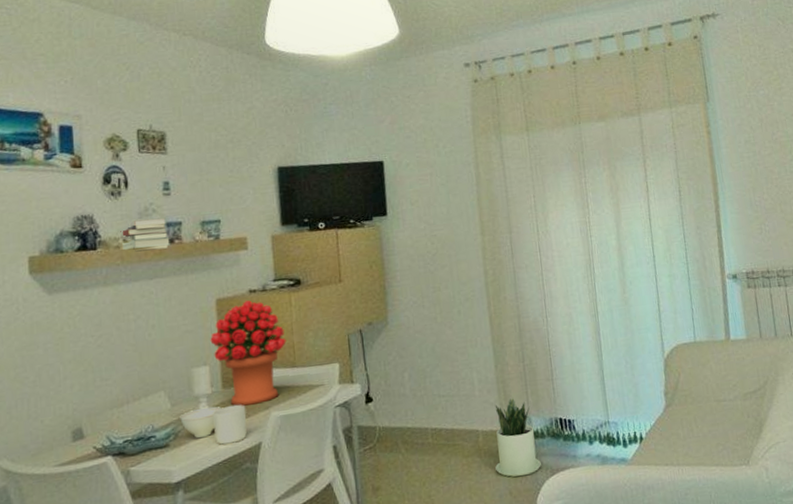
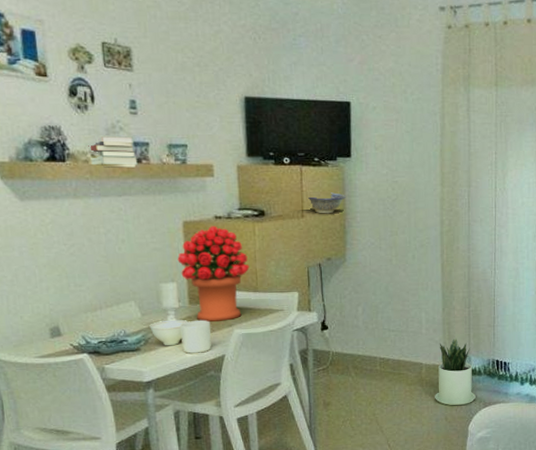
decorative bowl: none [343,253,385,277] -> present [306,192,347,214]

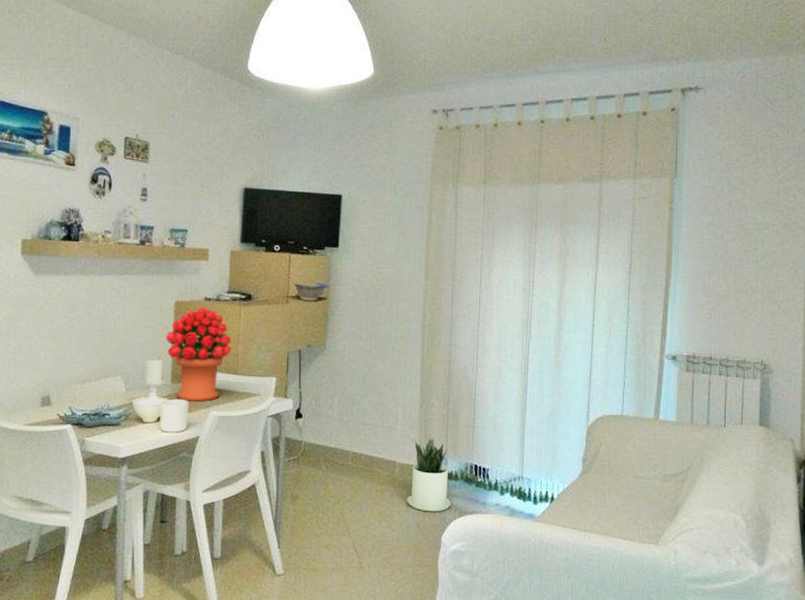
books: present [88,135,138,169] -> none [100,219,142,250]

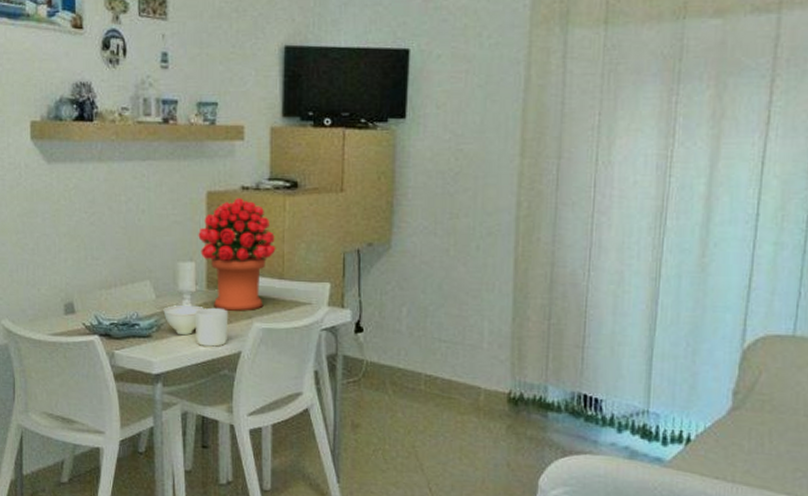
decorative bowl: present [292,280,331,301] -> none [347,162,397,188]
planter: present [407,437,451,512] -> none [495,358,551,450]

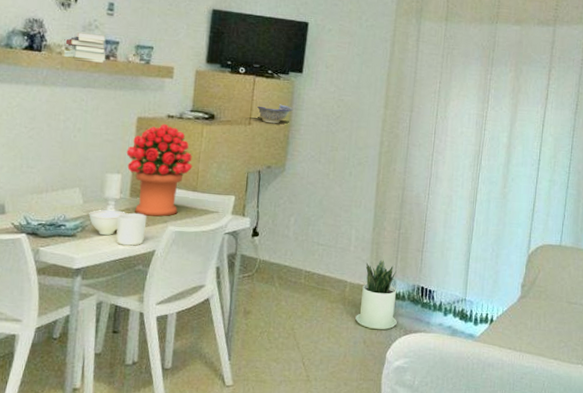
books: none [116,92,165,130] -> present [64,31,106,64]
decorative bowl: none [347,162,397,188] -> present [255,104,294,124]
planter: none [495,358,551,450] -> present [355,259,398,330]

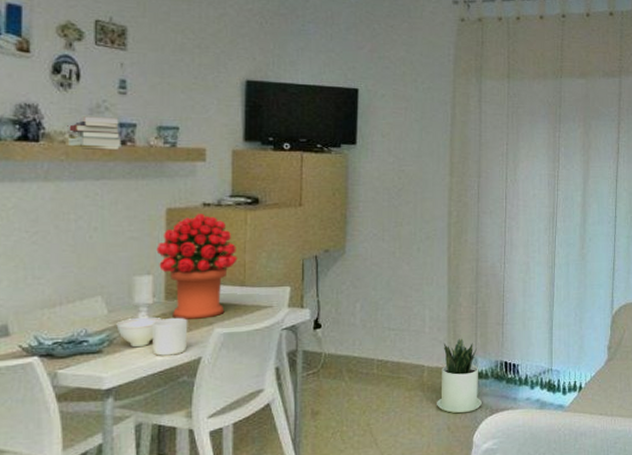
decorative bowl: present [255,104,294,124] -> none [305,180,349,203]

